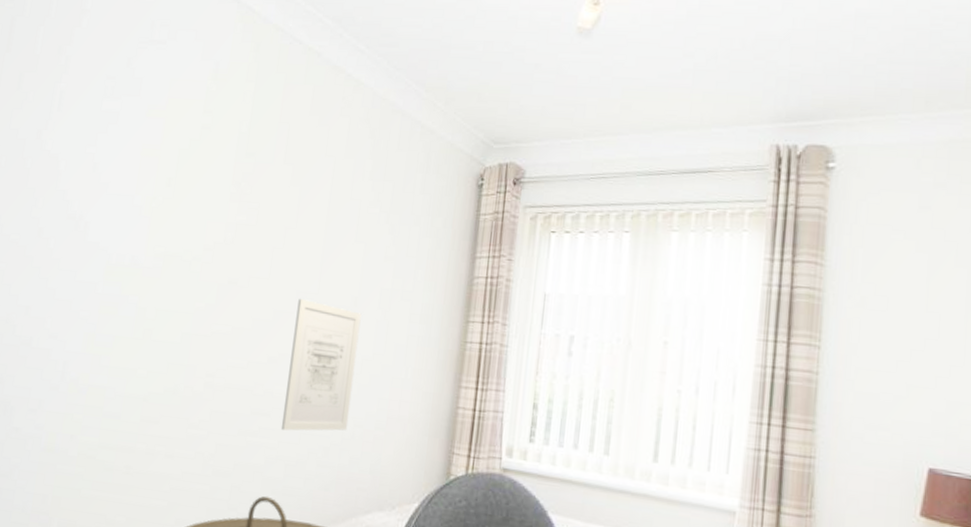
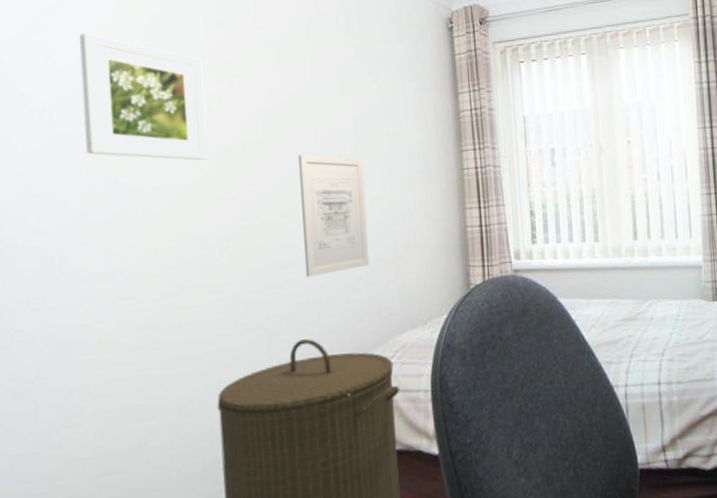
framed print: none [108,150,227,289] -> present [79,33,208,160]

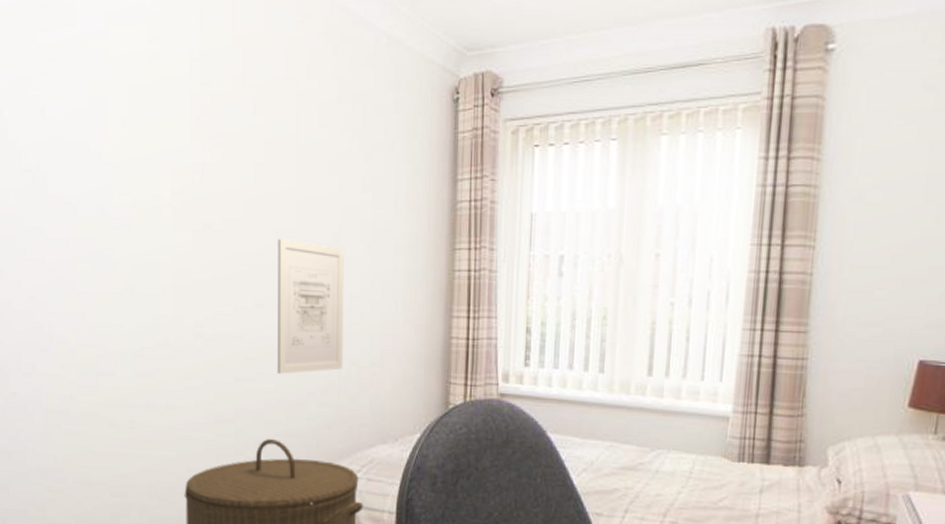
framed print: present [79,33,208,160] -> none [71,89,188,236]

